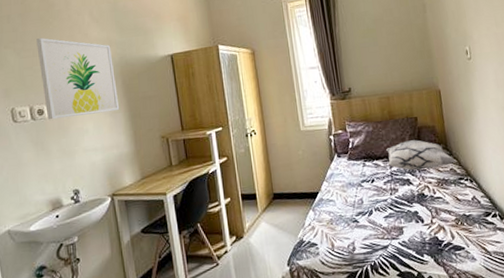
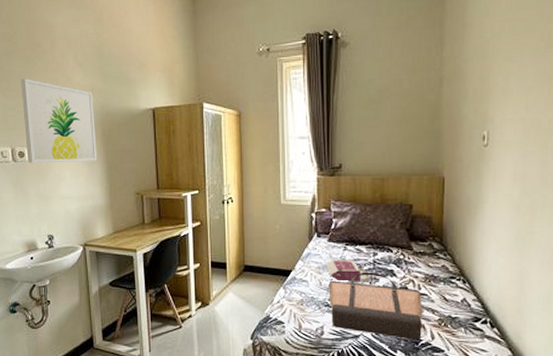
book: none [348,174,390,196] -> present [324,259,370,281]
shopping bag: none [353,183,444,243] -> present [329,272,422,341]
decorative pillow: present [386,140,455,171] -> none [372,229,449,262]

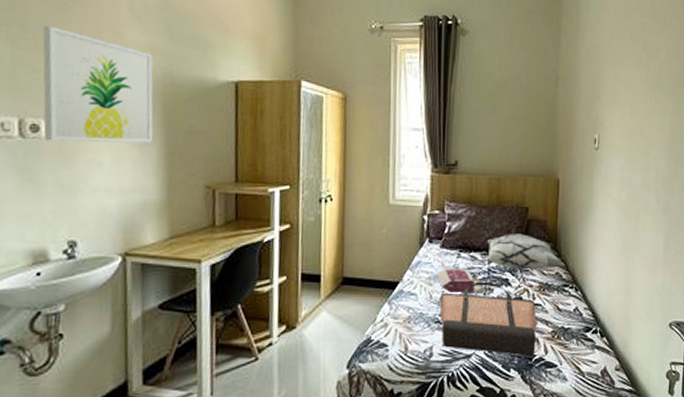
decorative pillow: none [372,229,449,262] -> present [487,234,563,270]

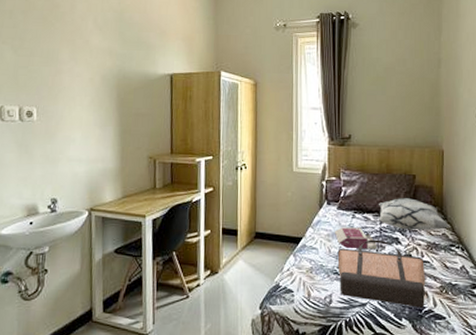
wall art: present [42,26,154,144] -> none [35,38,111,124]

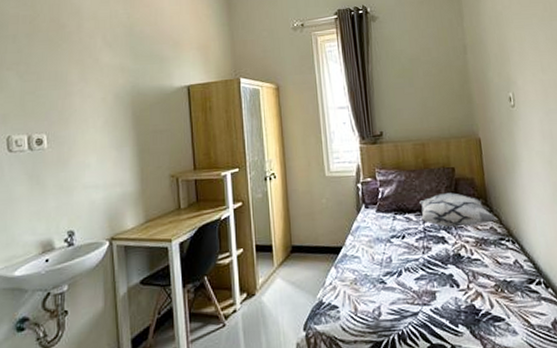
book: present [334,227,376,249] -> none [375,229,422,253]
shopping bag: present [337,239,425,308] -> none [381,240,481,311]

